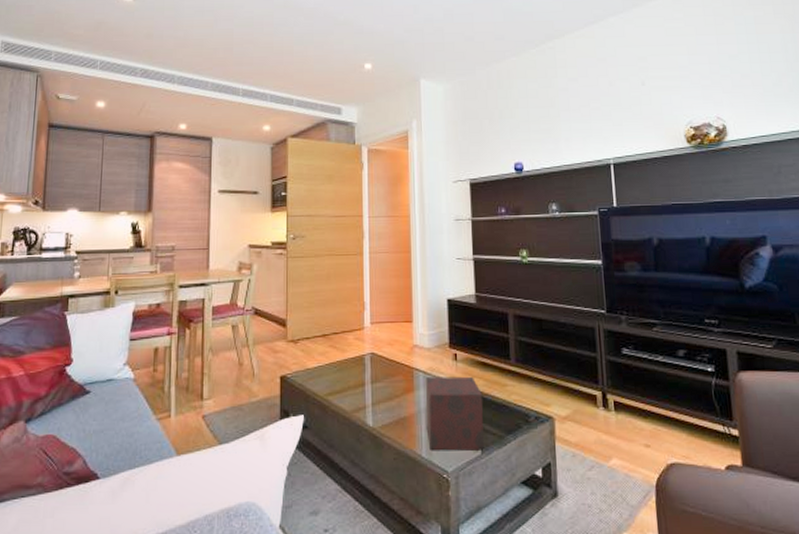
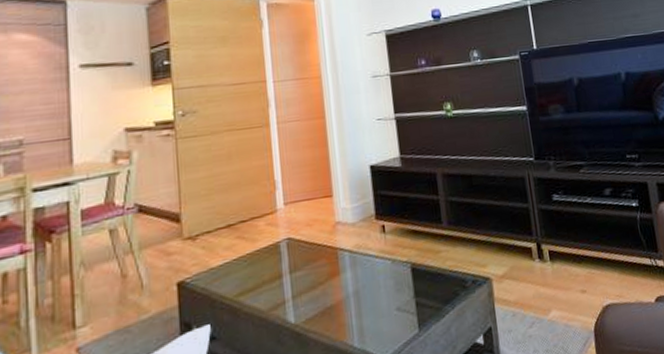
decorative box: present [425,376,484,451] -> none [352,248,422,338]

